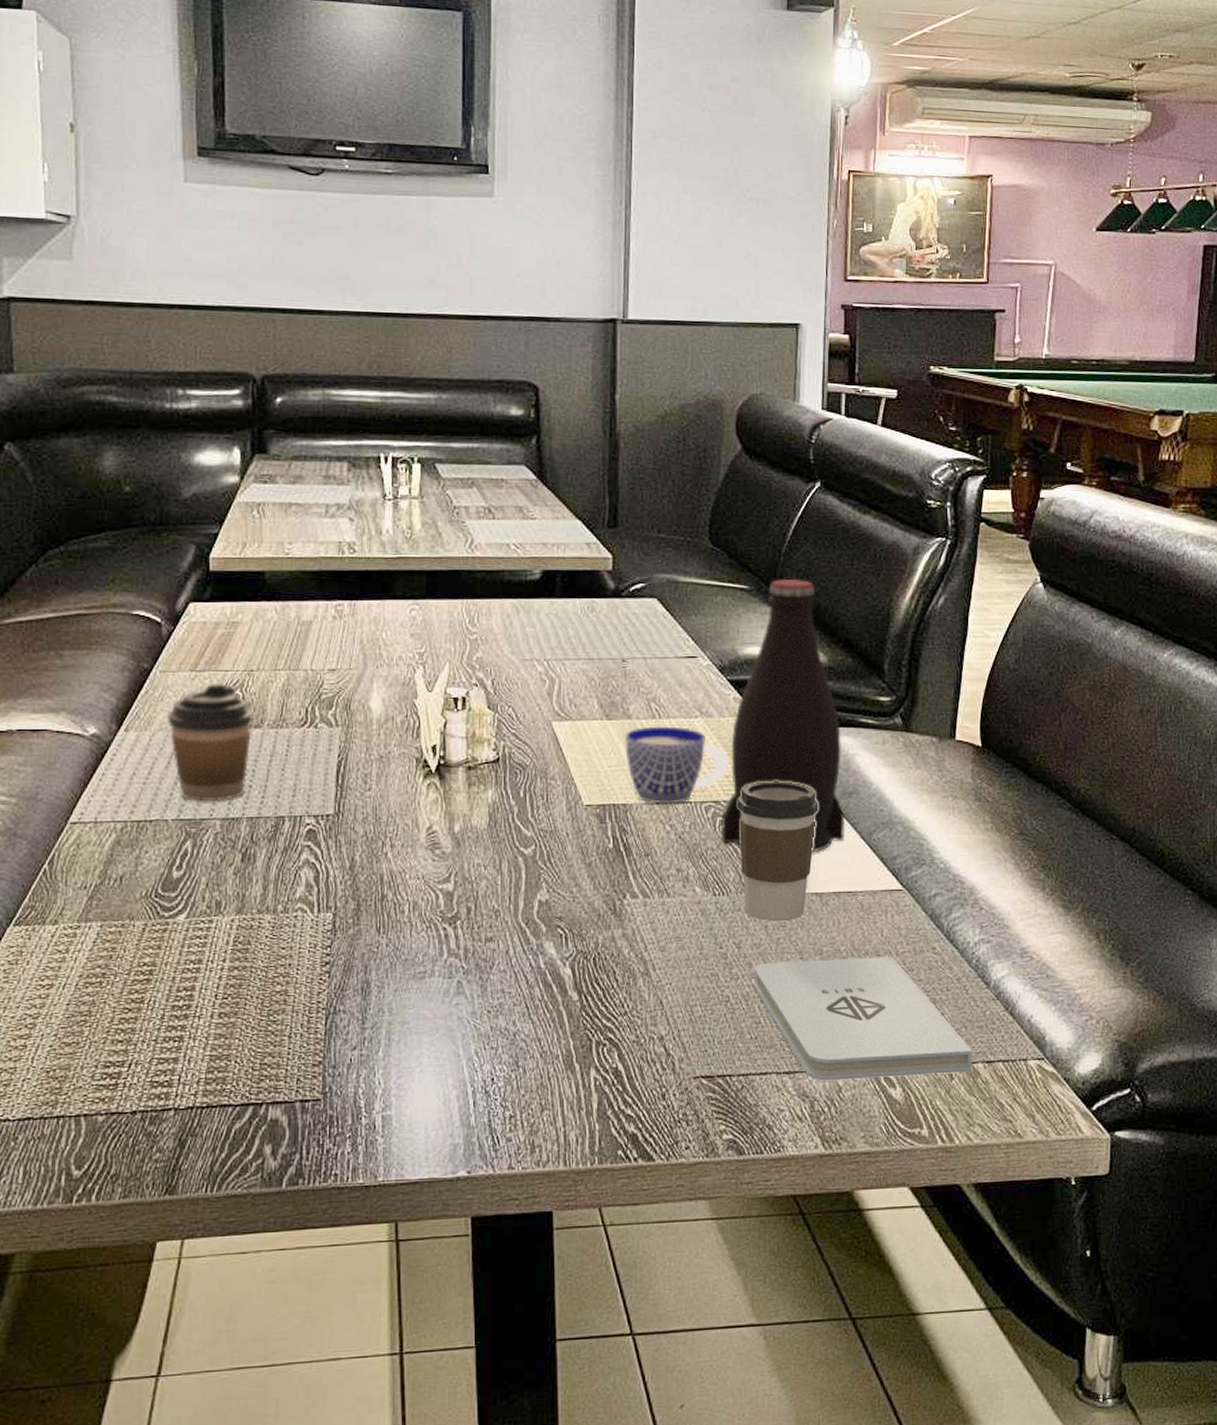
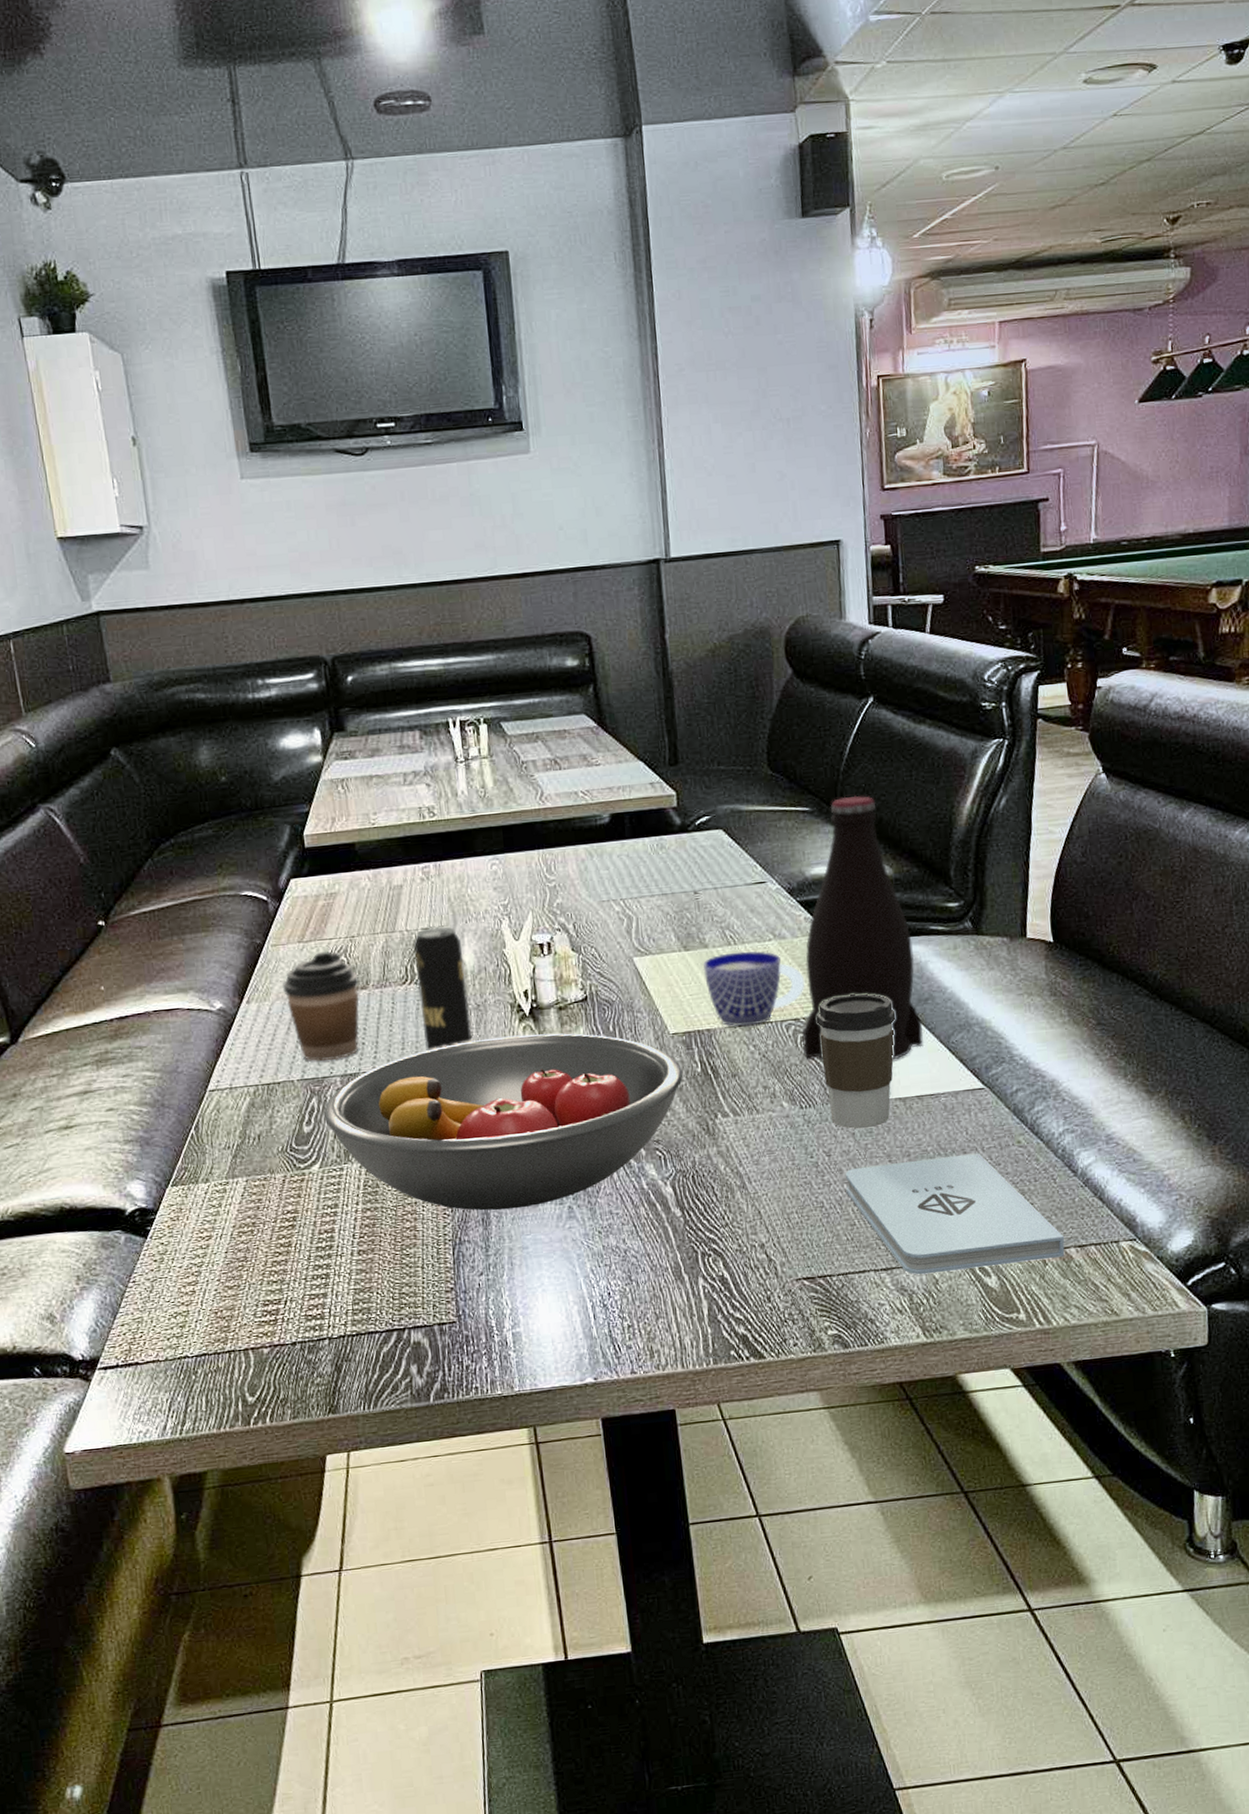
fruit bowl: none [197,792,594,980] -> present [323,1033,683,1211]
beverage can: none [317,665,371,801] -> present [413,924,473,1052]

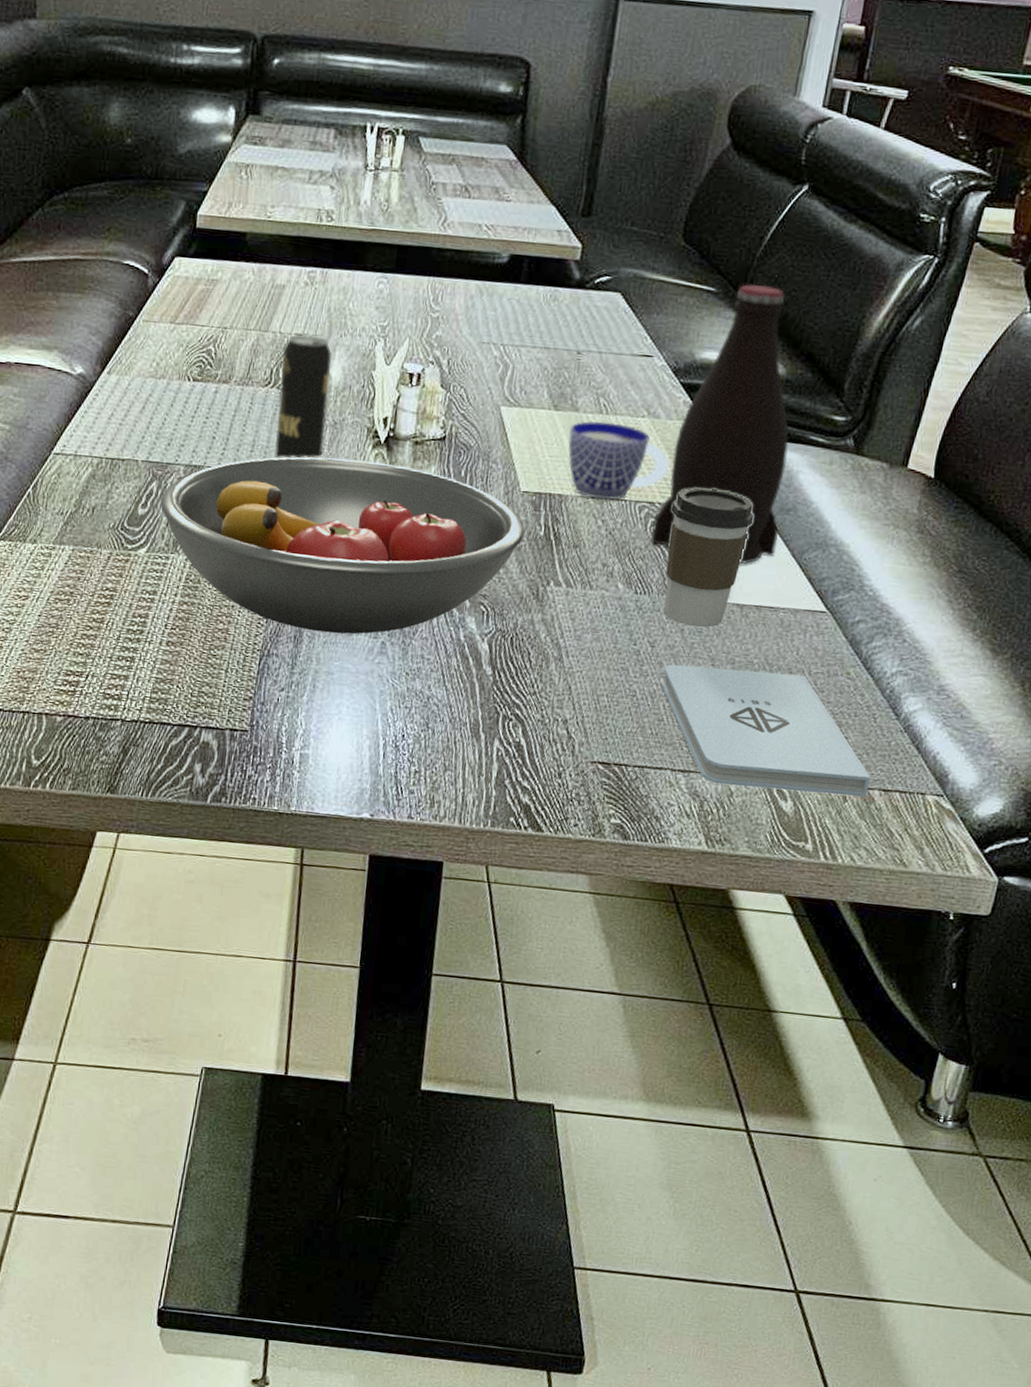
coffee cup: present [283,950,360,1062] -> none [146,336,223,449]

